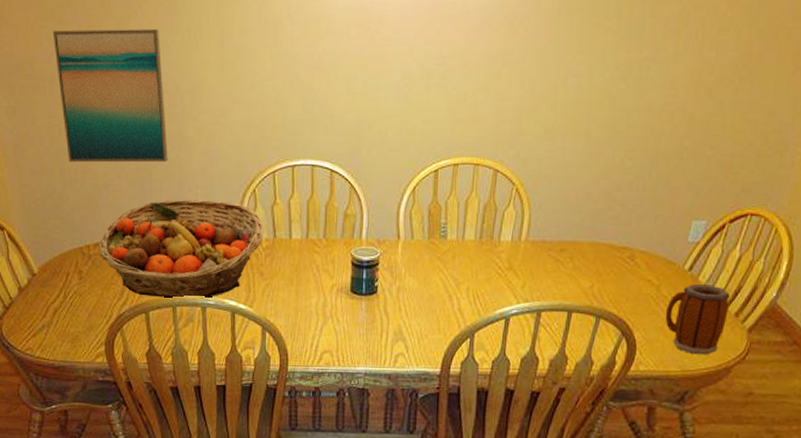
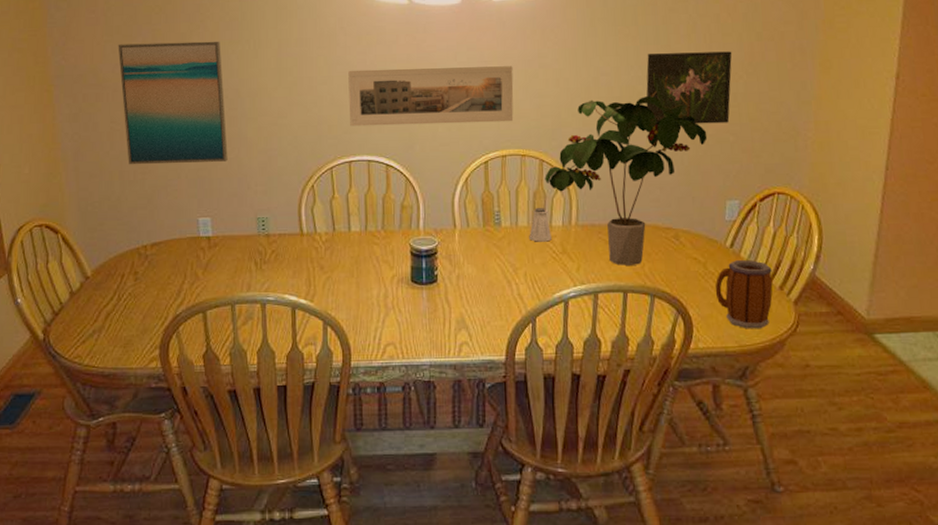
fruit basket: present [99,200,264,299] -> none [156,197,323,297]
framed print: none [294,63,474,128] -> present [348,66,514,127]
saltshaker: none [475,220,499,257] -> present [529,207,552,242]
potted plant: none [497,102,683,285] -> present [545,96,708,265]
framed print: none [618,50,727,135] -> present [646,51,732,124]

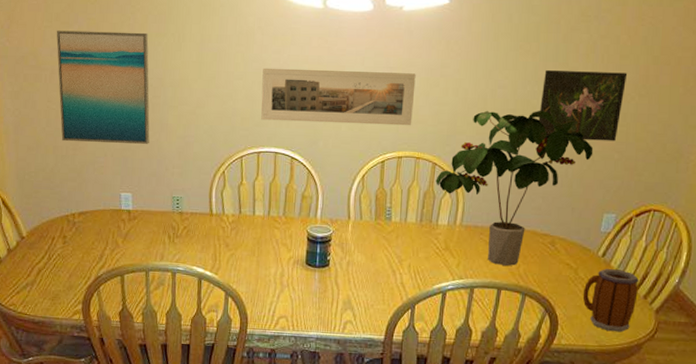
saltshaker: present [529,207,552,242] -> none [416,206,437,238]

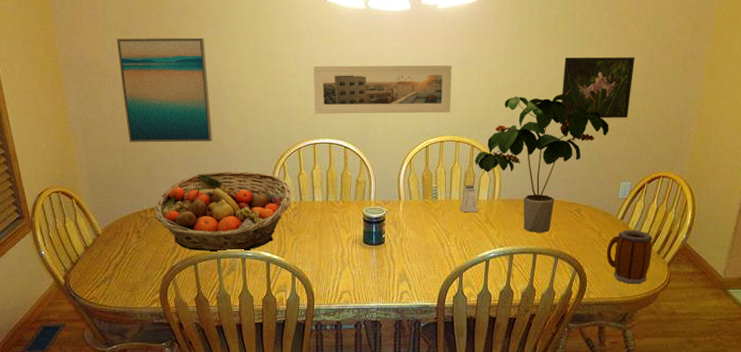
fruit basket: none [83,177,231,265] -> present [155,172,292,252]
saltshaker: none [416,206,437,238] -> present [460,184,478,213]

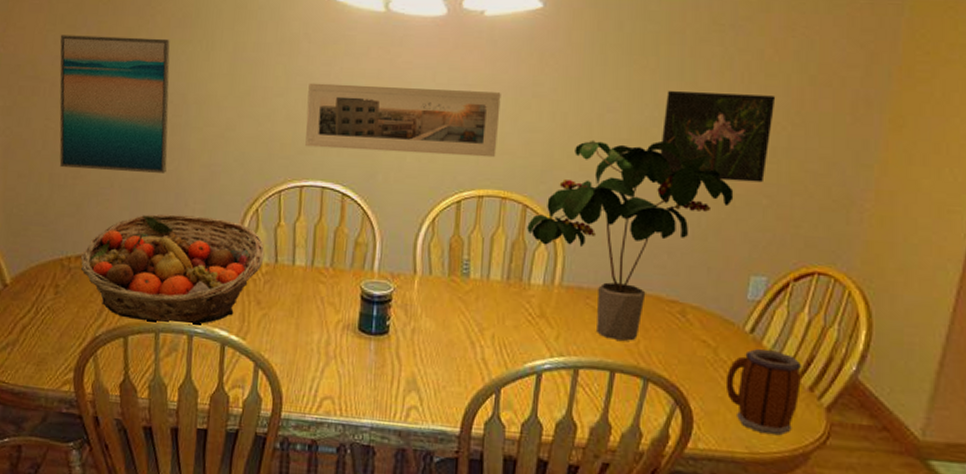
saltshaker: present [460,184,478,213] -> none [501,260,529,302]

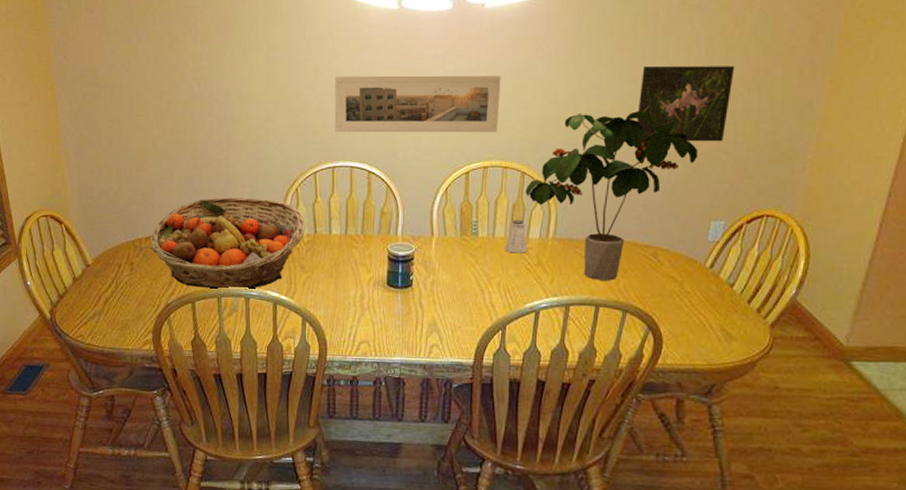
wall art: present [59,35,170,173] -> none [115,43,217,163]
saltshaker: none [501,260,529,302] -> present [505,219,528,254]
mug: present [725,349,801,436] -> none [689,281,751,350]

